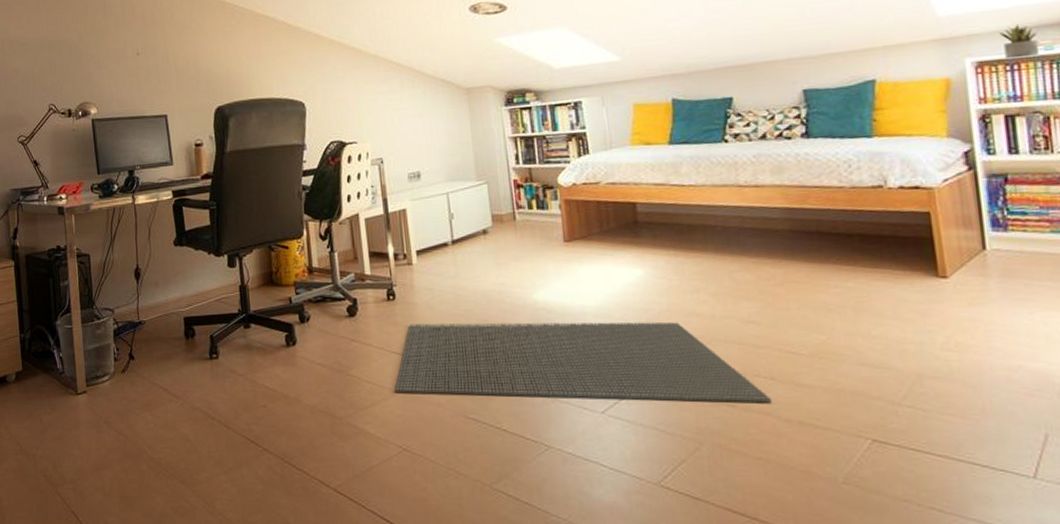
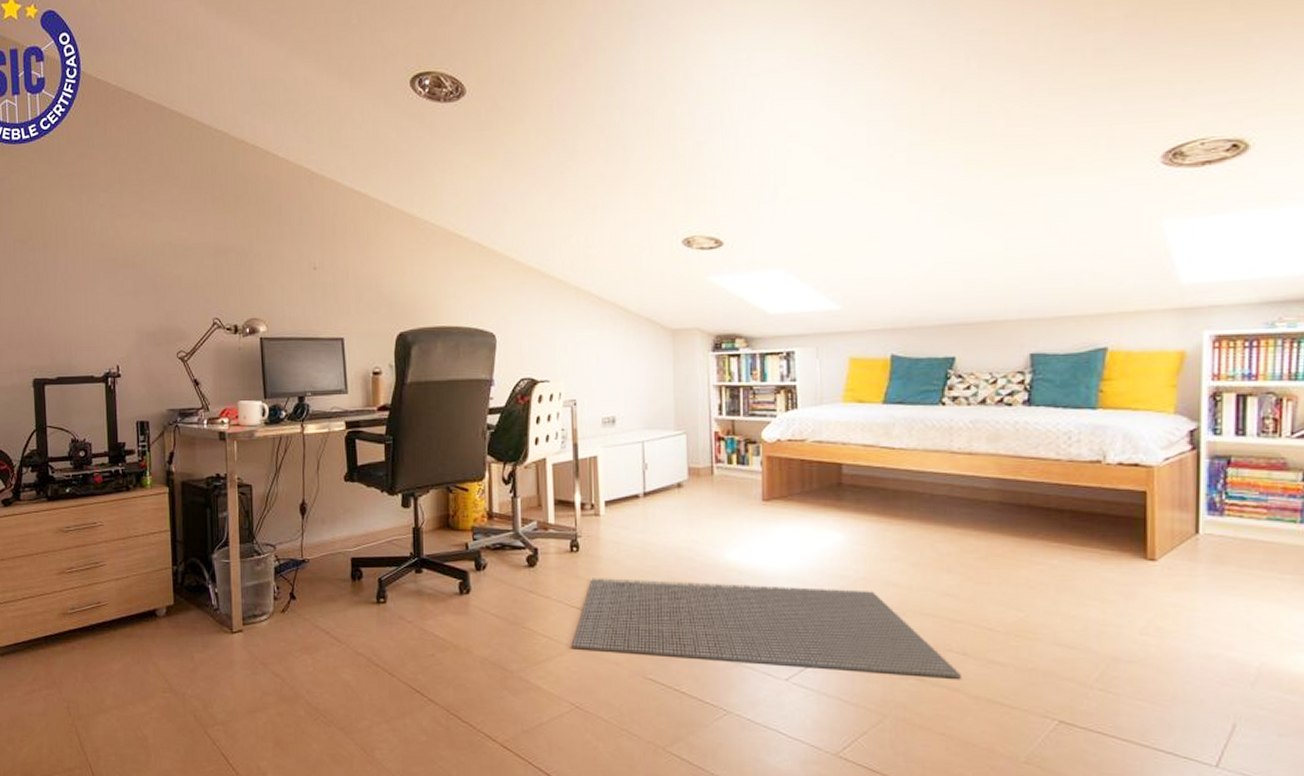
mug: none [73,176,102,200] -> present [237,400,269,426]
succulent plant: present [999,23,1040,59] -> none [1242,297,1283,334]

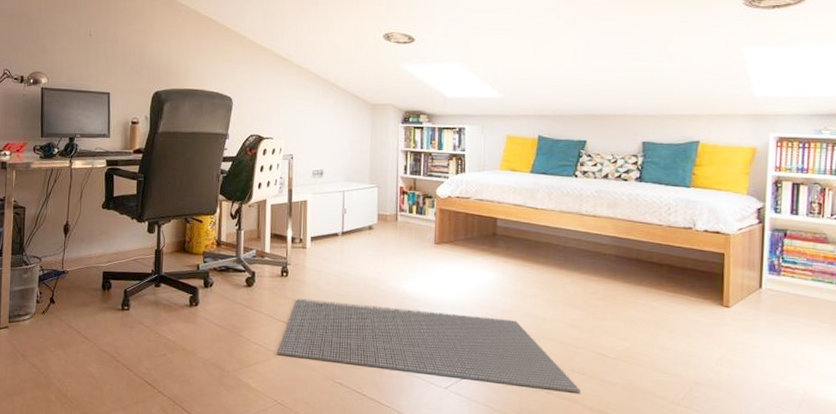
mug: present [237,400,269,426] -> none [17,138,44,159]

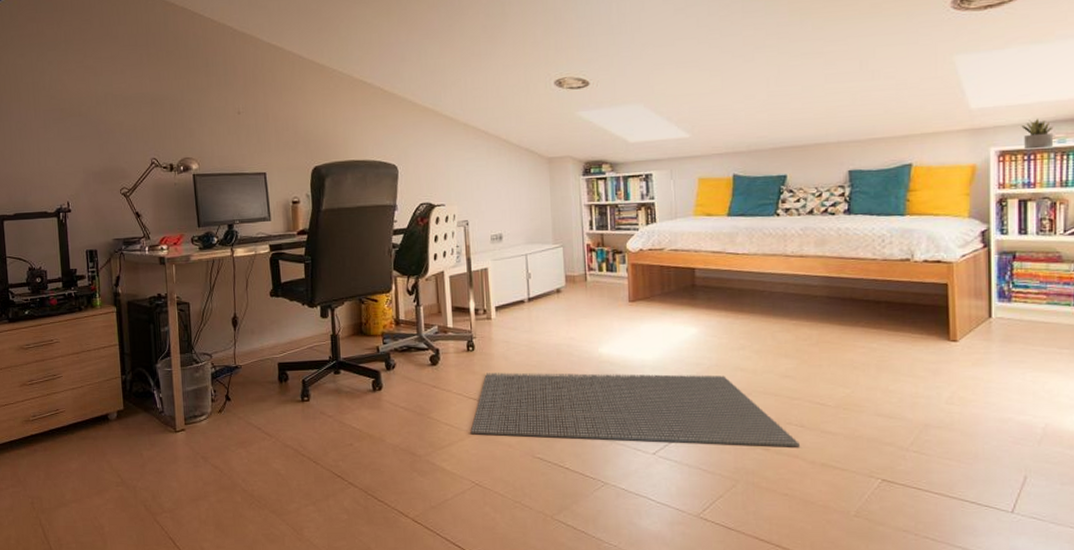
succulent plant: none [798,110,827,139] -> present [1021,118,1054,150]

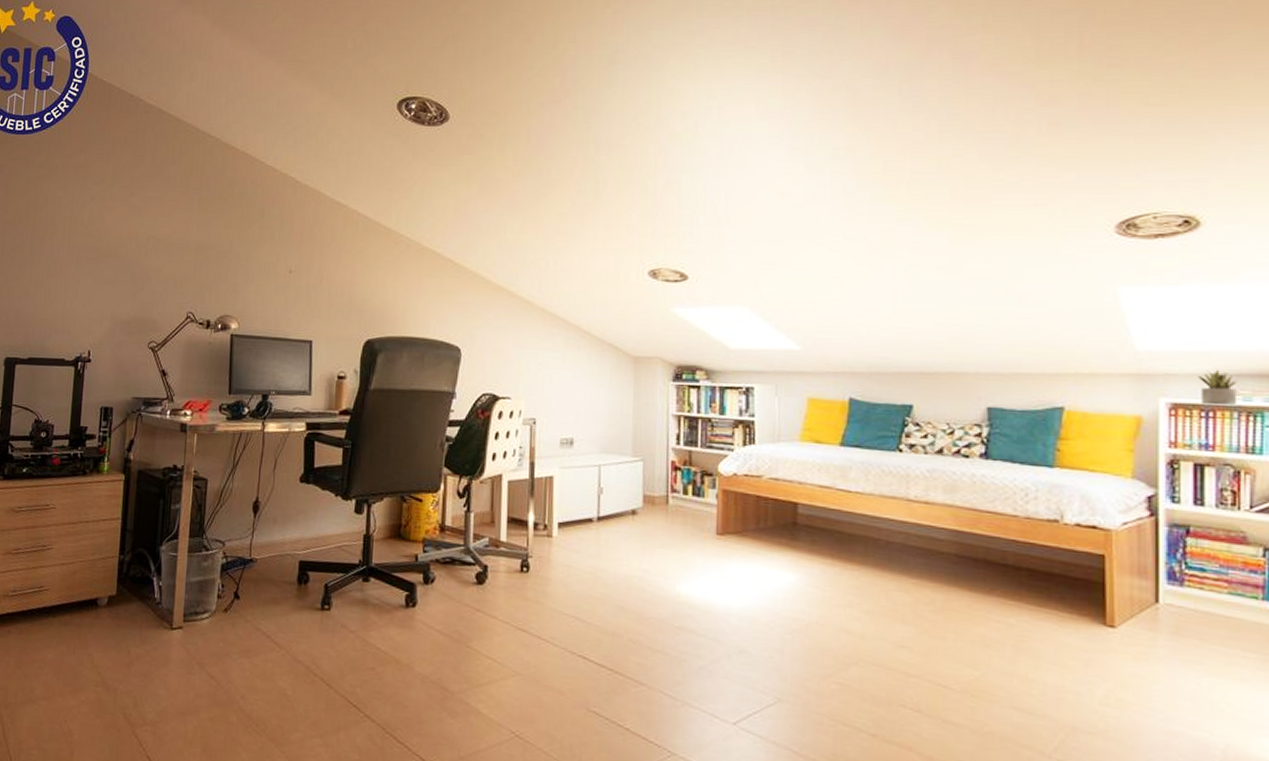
floor mat: present [471,372,800,447] -> none [516,600,915,737]

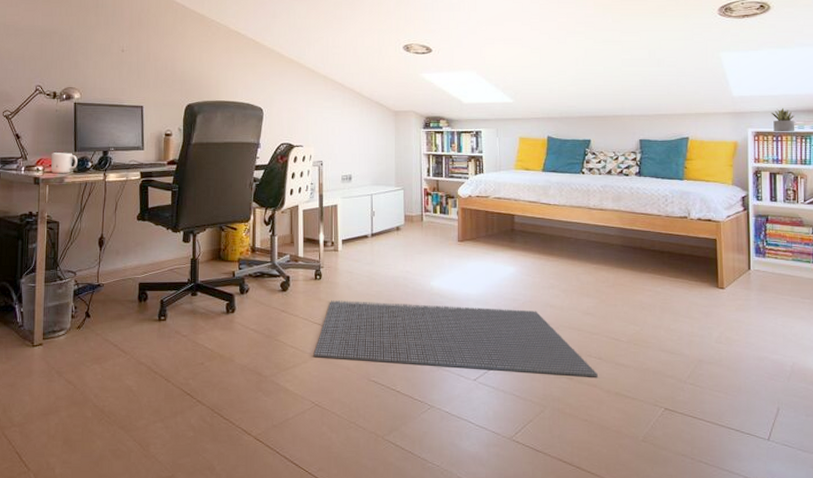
mug: none [200,394,232,420] -> present [51,153,78,173]
floor mat: none [516,600,915,737] -> present [314,300,598,377]

